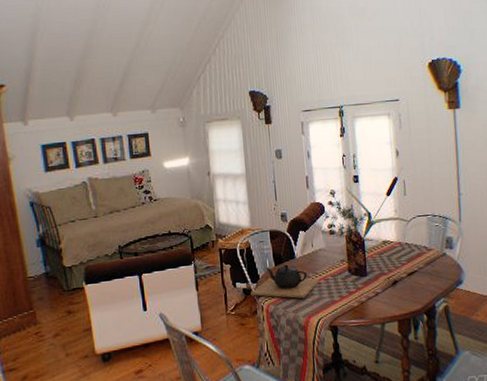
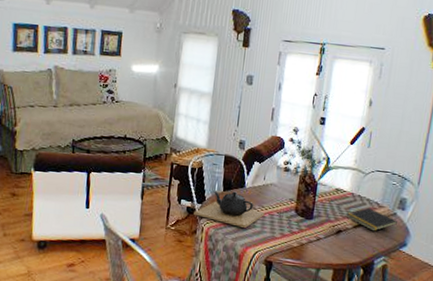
notepad: none [398,253,450,275] -> present [346,207,398,231]

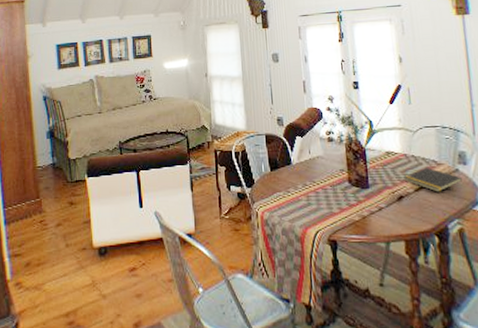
teapot: present [194,191,265,228] -> none [245,170,318,207]

